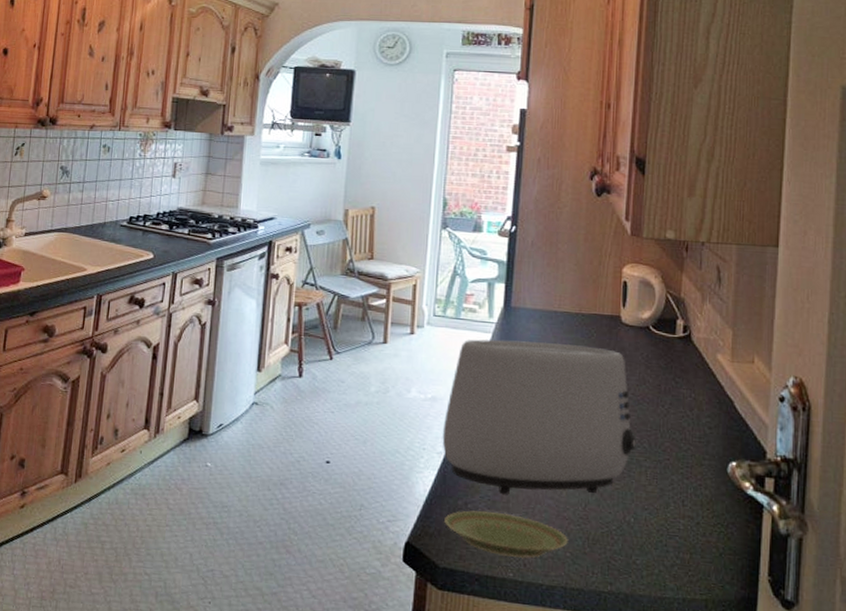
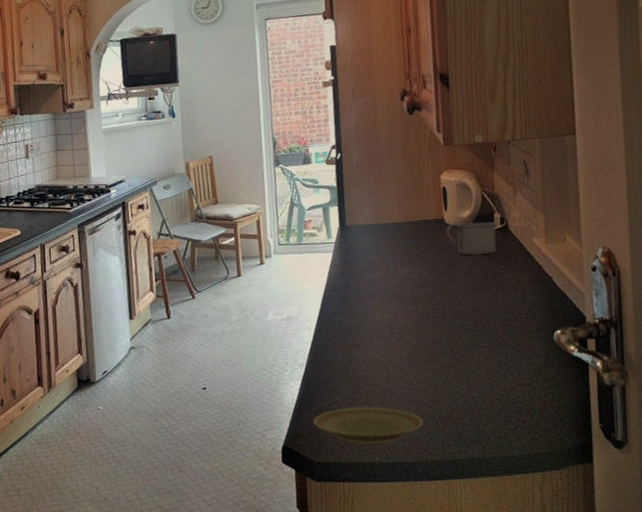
toaster: present [442,339,636,495] -> none [301,250,472,392]
mug: none [621,324,678,363] -> present [446,222,496,255]

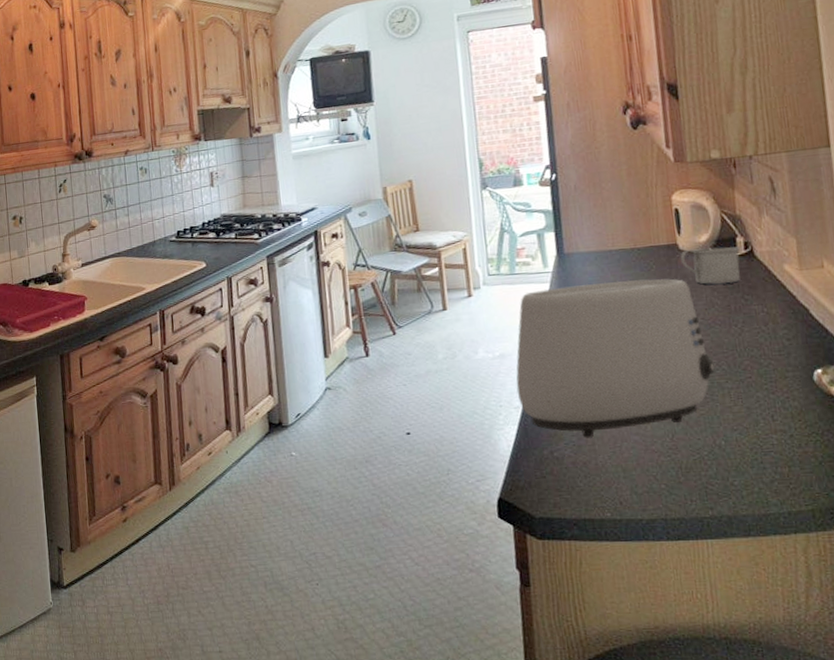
toaster: none [301,250,472,392] -> present [516,279,715,438]
plate: present [313,407,423,444] -> none [533,456,661,497]

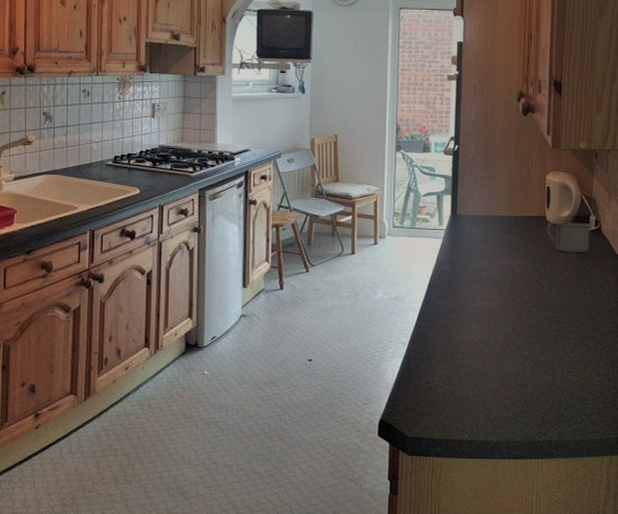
toaster: present [516,279,715,438] -> none [405,242,561,372]

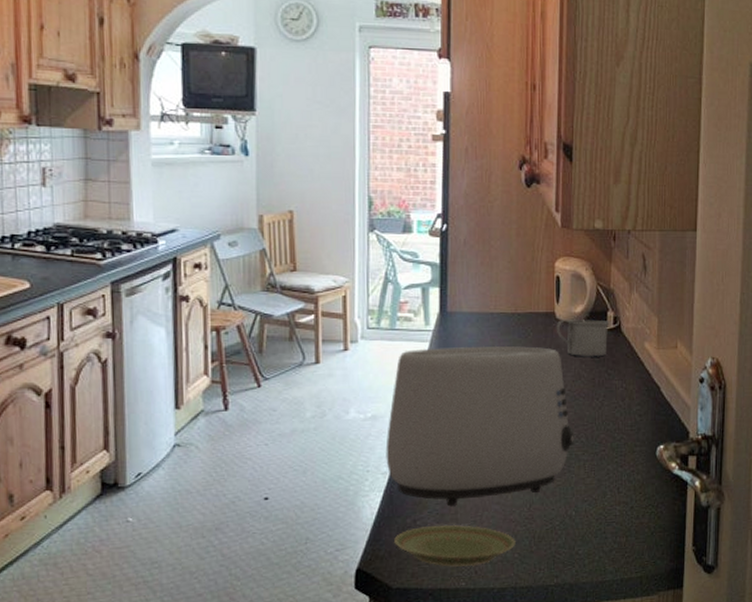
toaster: none [405,242,561,372] -> present [385,345,574,507]
plate: none [411,388,510,422] -> present [394,525,516,567]

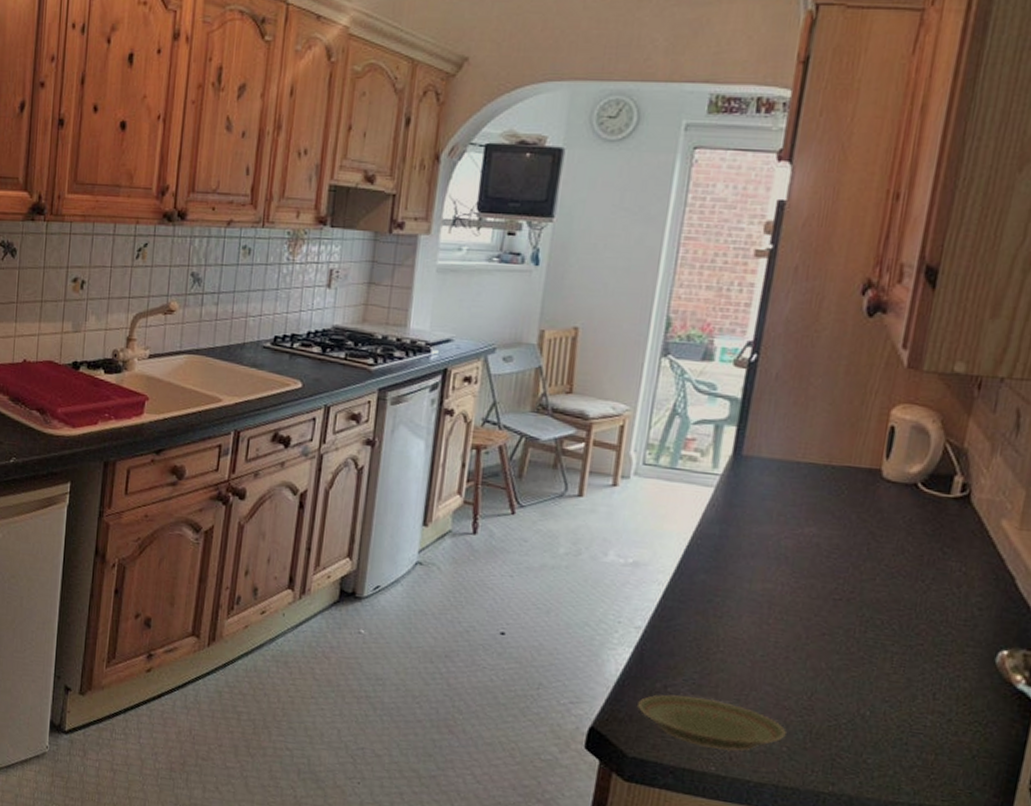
toaster: present [385,345,574,507] -> none [642,494,885,681]
mug: present [556,319,609,356] -> none [880,479,955,529]

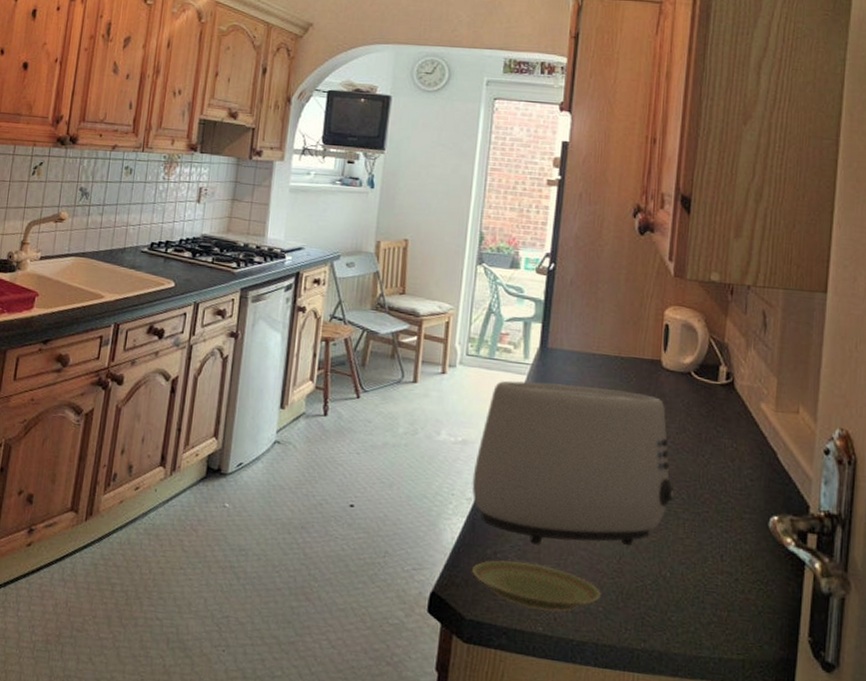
toaster: none [642,494,885,681] -> present [472,380,675,545]

